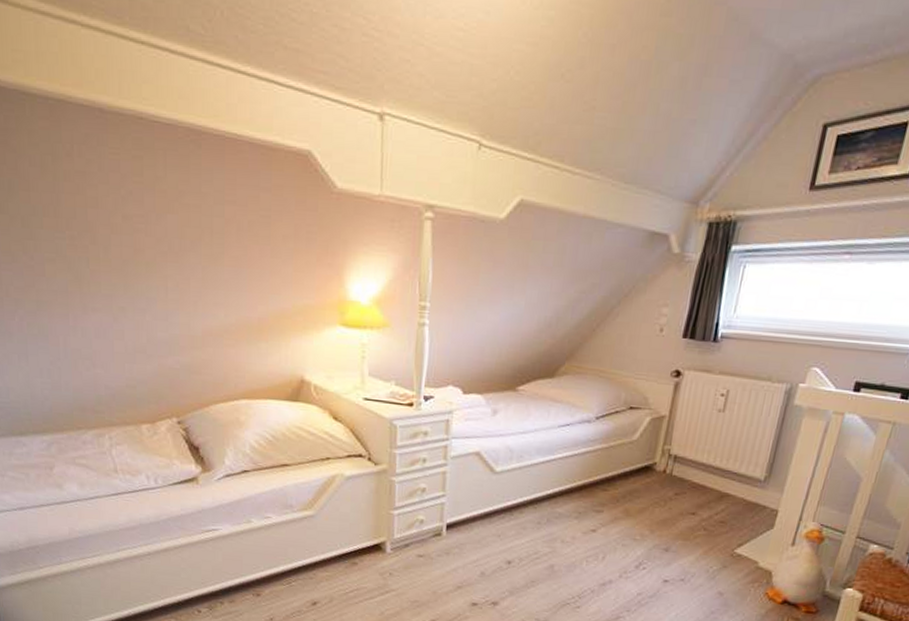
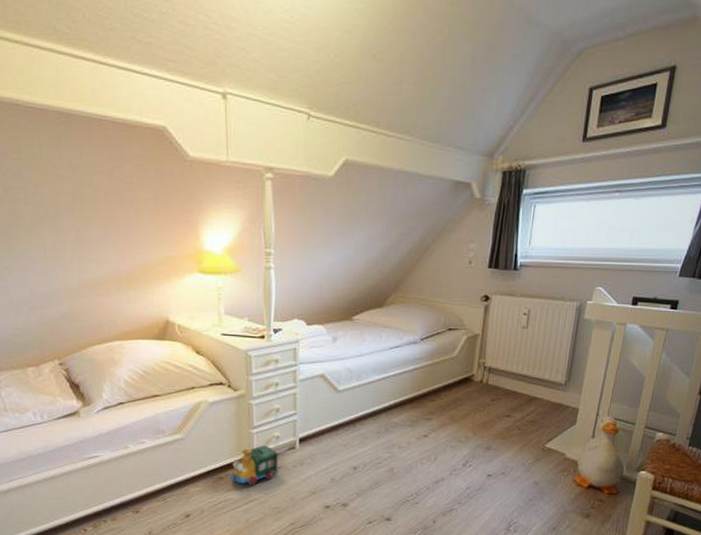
toy train: none [366,529,422,575] -> present [231,445,279,486]

